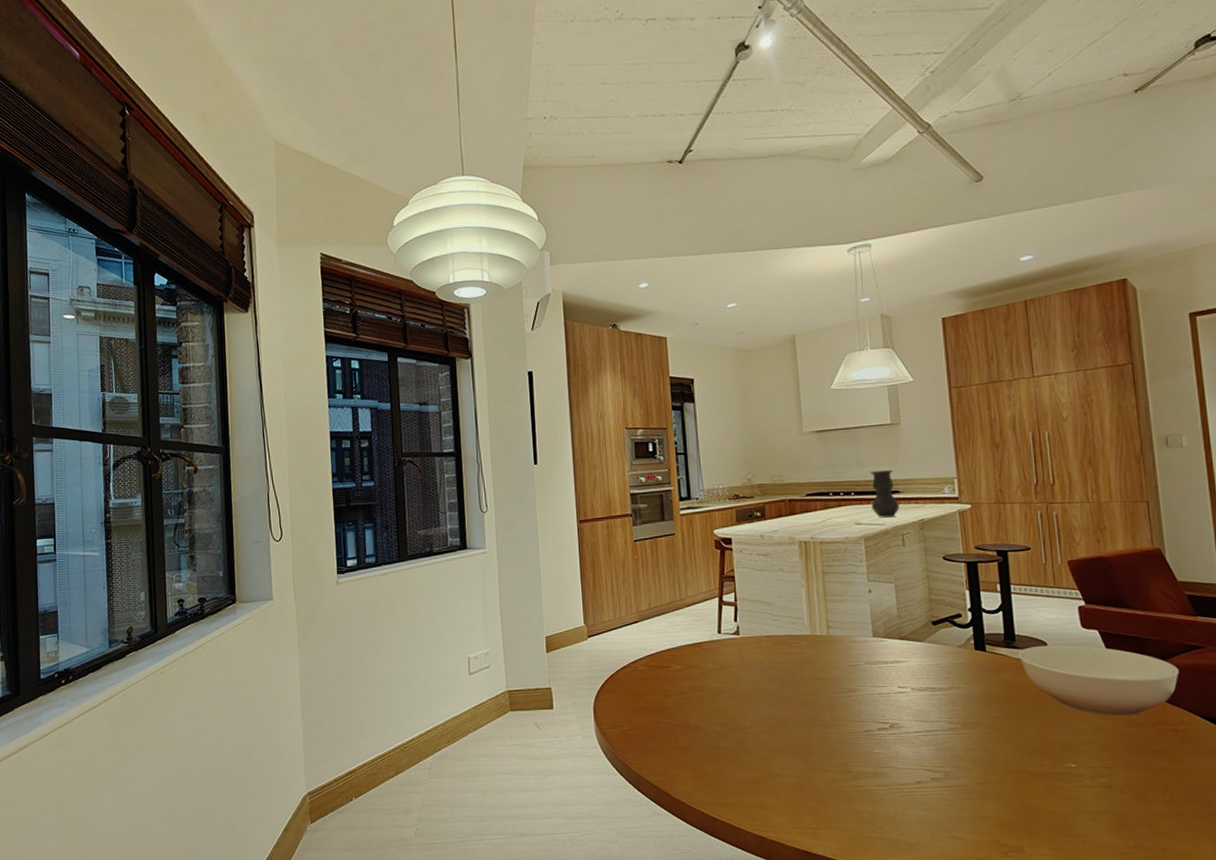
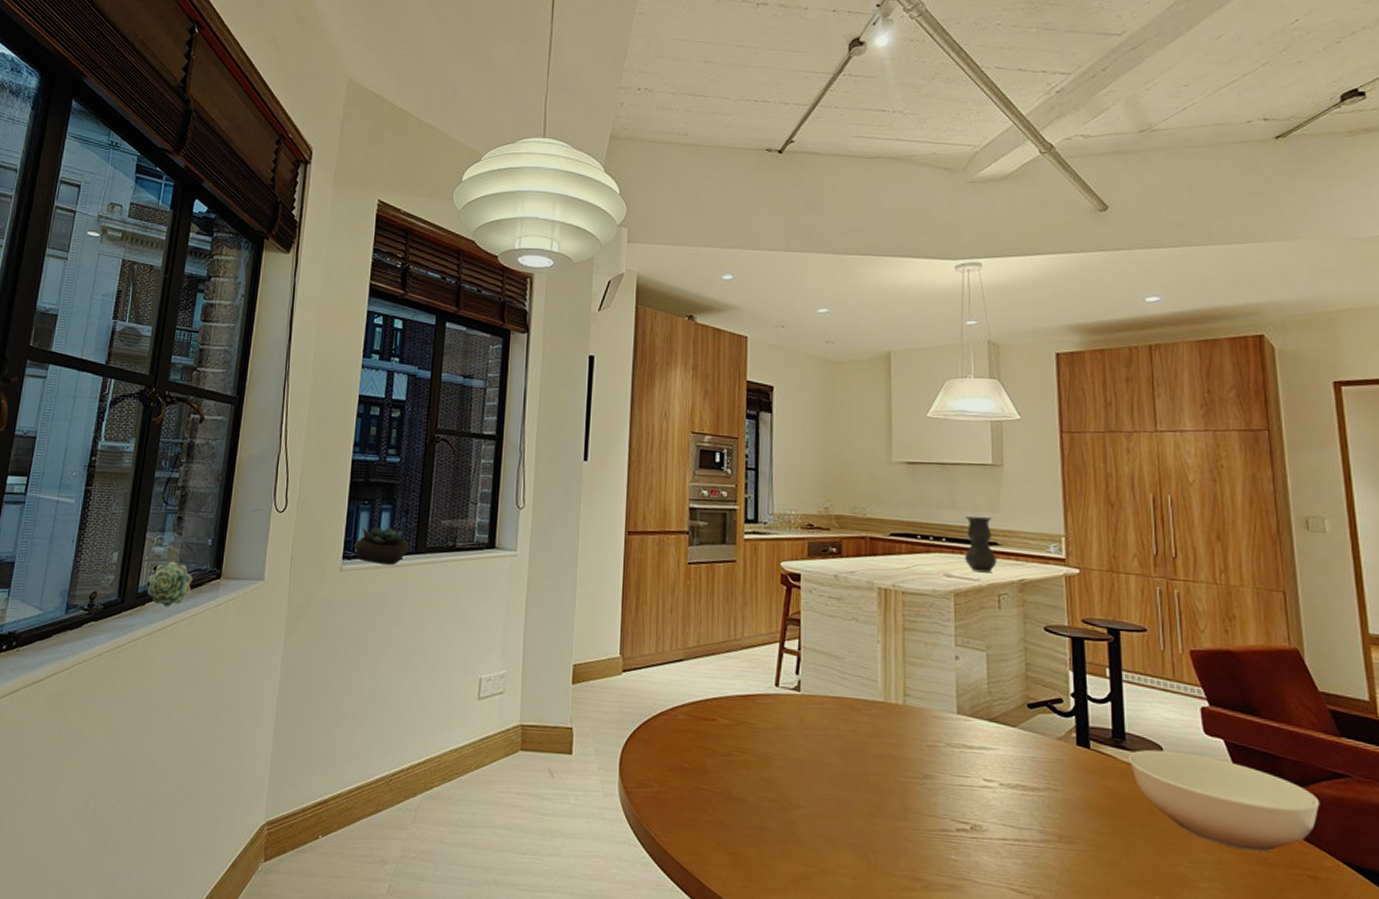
succulent plant: none [174,593,212,633] -> present [147,561,193,608]
succulent plant: none [344,542,393,575] -> present [353,526,410,566]

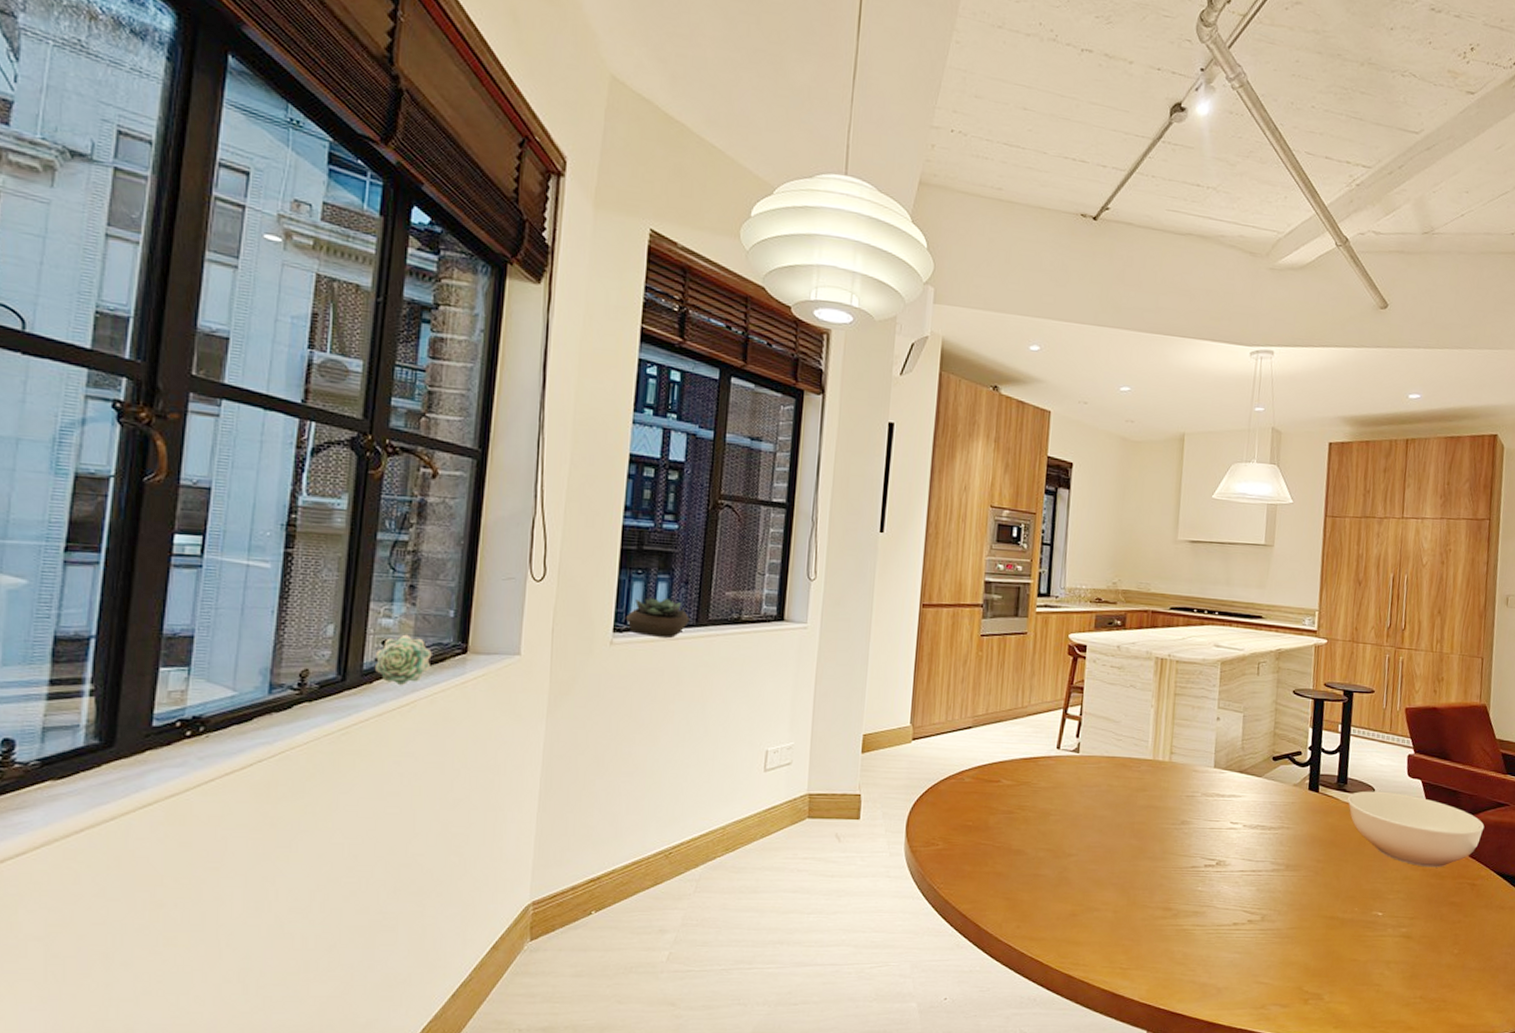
vase: present [964,516,997,573] -> none [1233,592,1261,644]

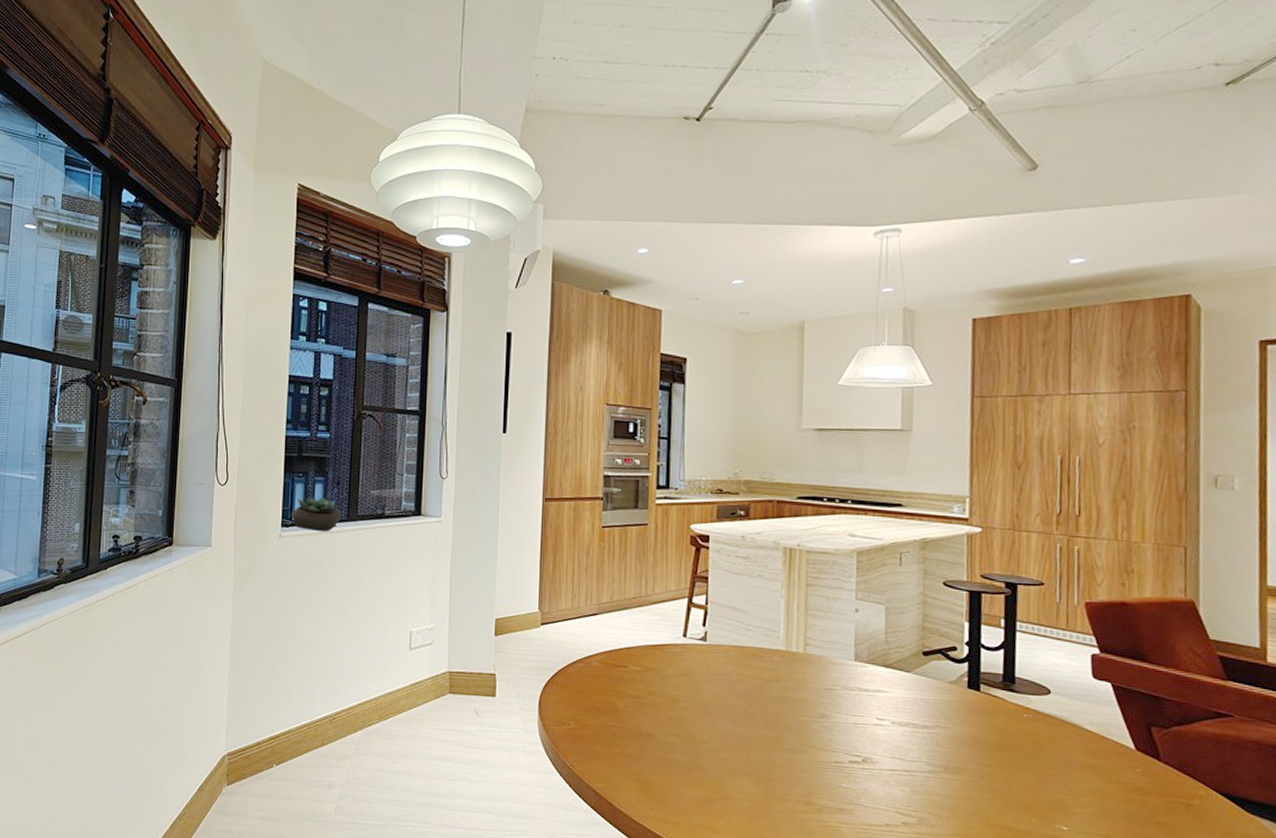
succulent plant: present [374,634,432,686] -> none [107,530,147,572]
bowl: present [1347,791,1485,868] -> none [1015,692,1200,782]

